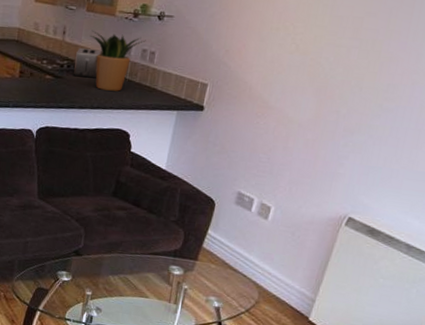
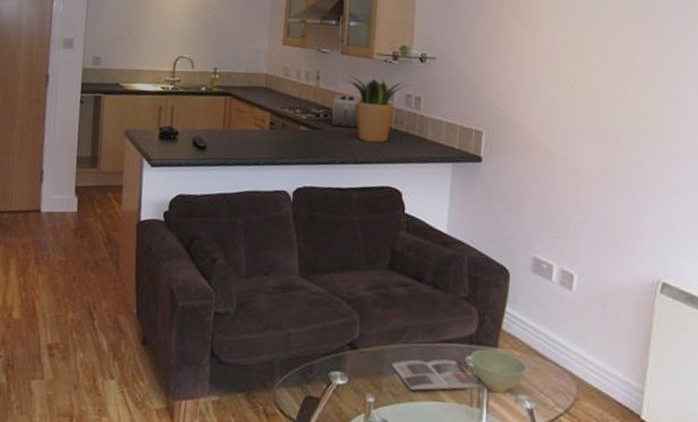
magazine: none [108,266,184,290] -> present [391,359,486,390]
bowl: none [173,261,220,295] -> present [470,349,528,394]

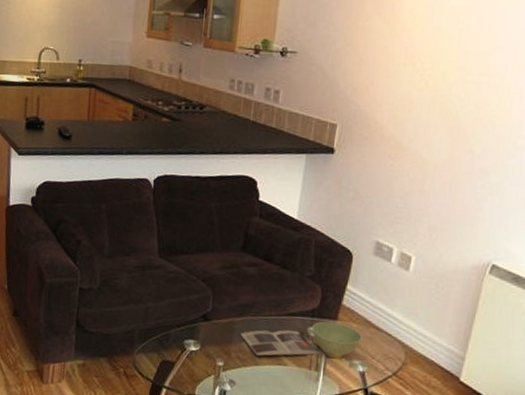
toaster: present [331,95,361,129] -> none [191,87,221,121]
potted plant: present [346,74,409,144] -> none [208,67,269,135]

